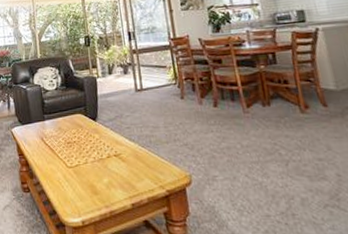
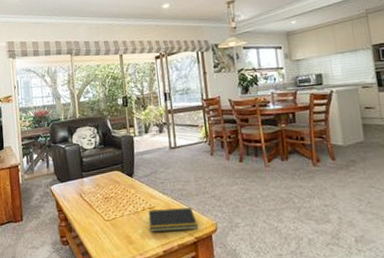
notepad: none [113,156,170,182] -> present [148,207,198,232]

